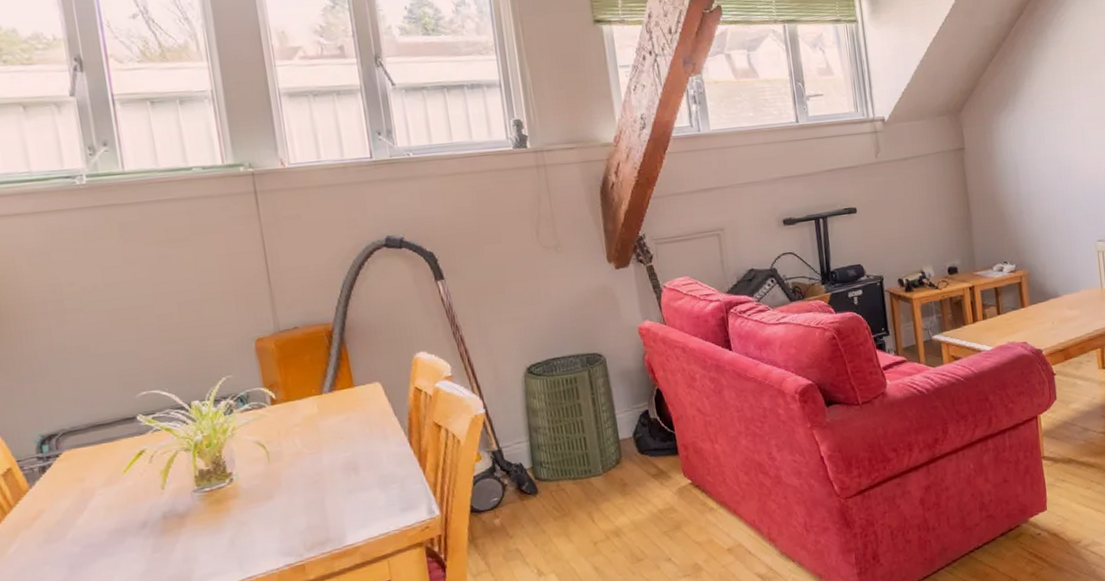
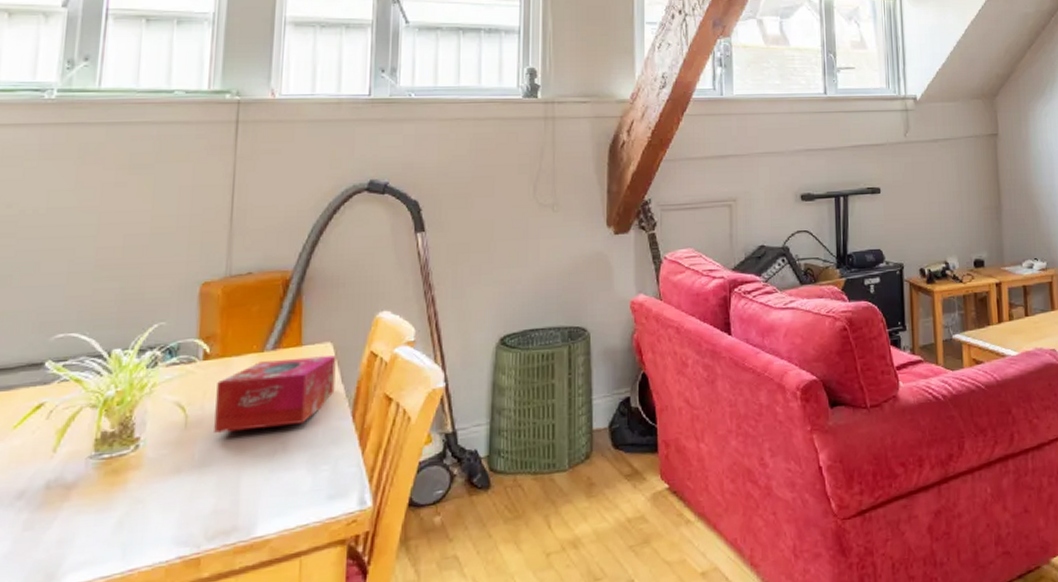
tissue box: none [288,393,390,464] -> present [214,355,336,433]

